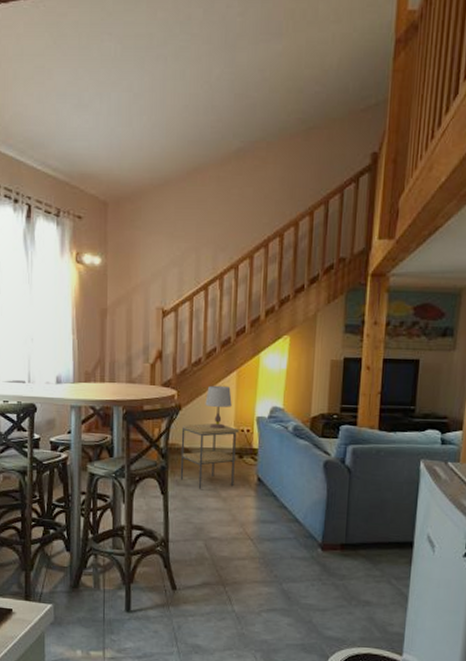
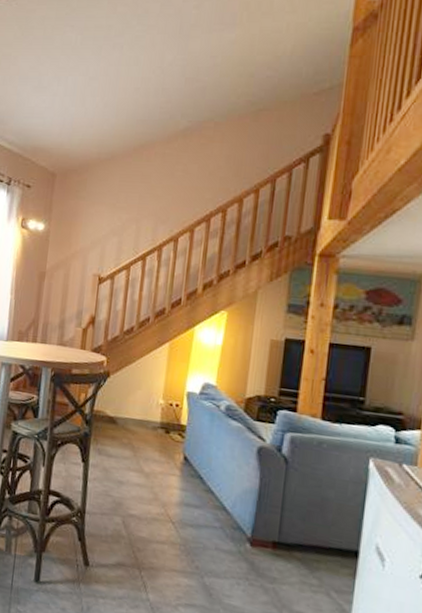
side table: present [180,423,240,489] -> none [102,392,169,462]
table lamp: present [205,385,232,429] -> none [134,355,163,401]

